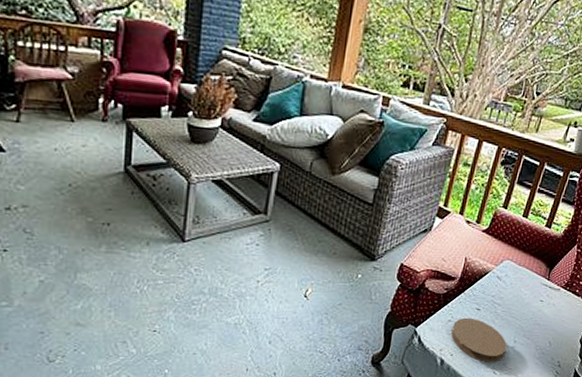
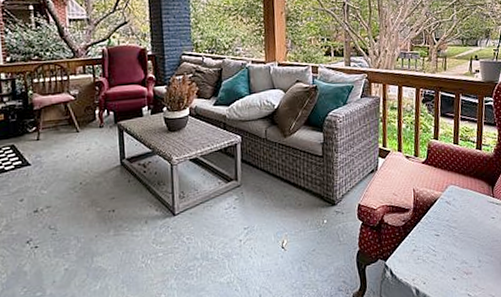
coaster: present [450,317,507,362] -> none [418,244,474,286]

